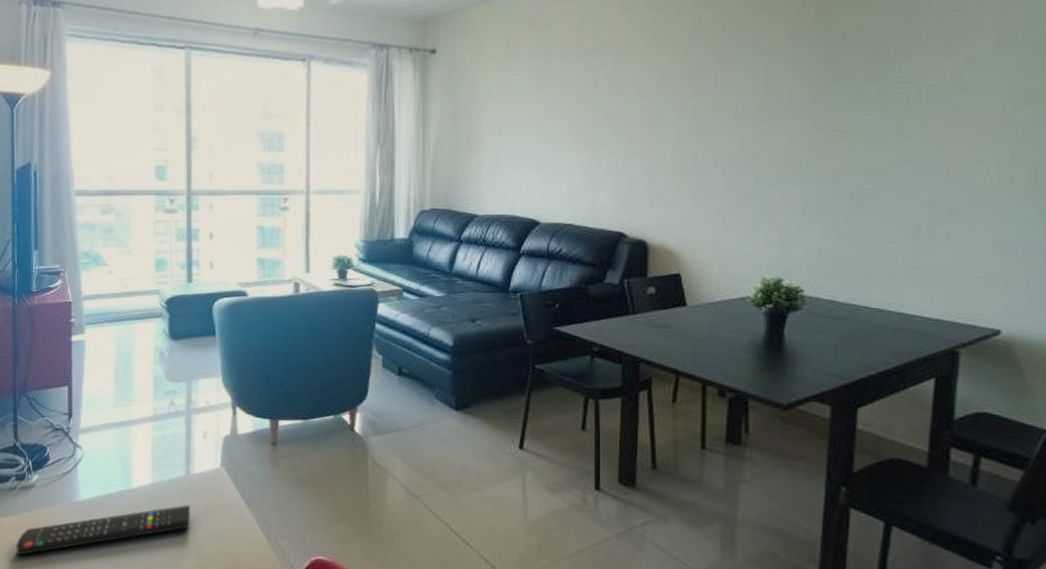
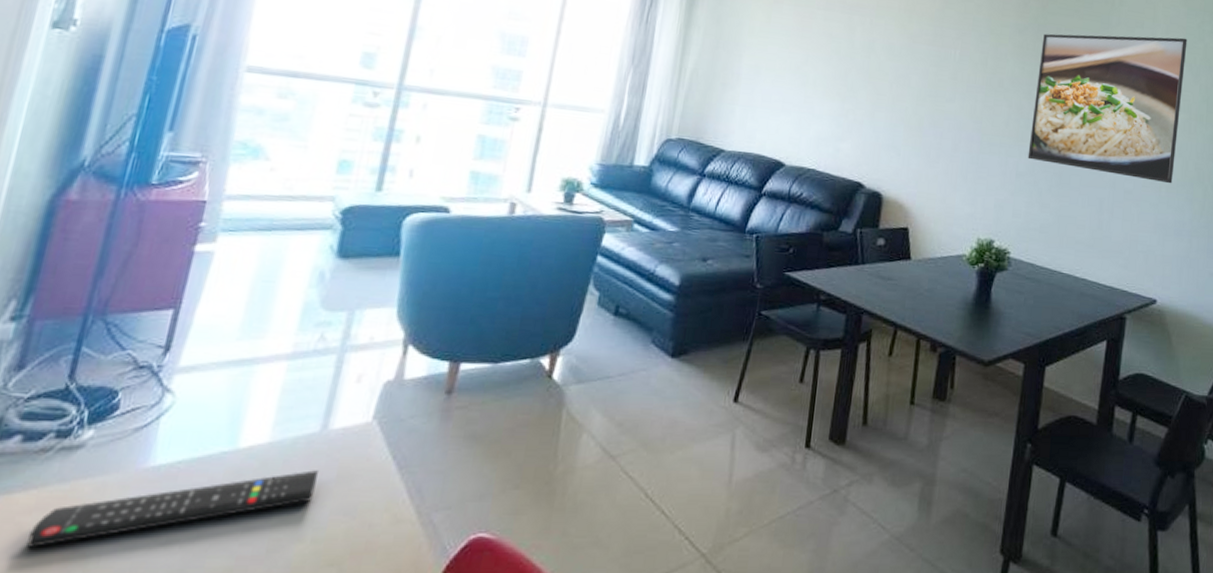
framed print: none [817,13,1031,195] -> present [1028,33,1188,184]

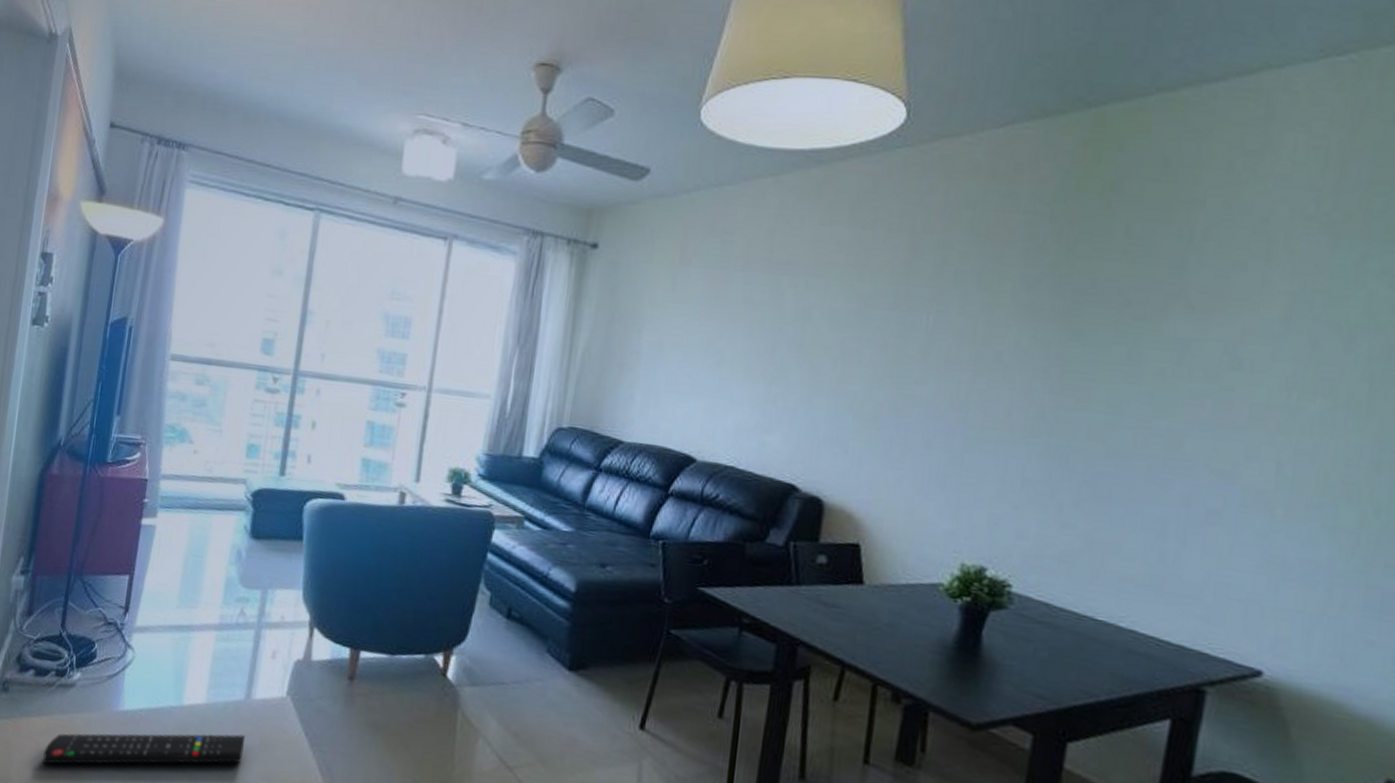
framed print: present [1028,33,1188,184] -> none [1040,283,1333,504]

